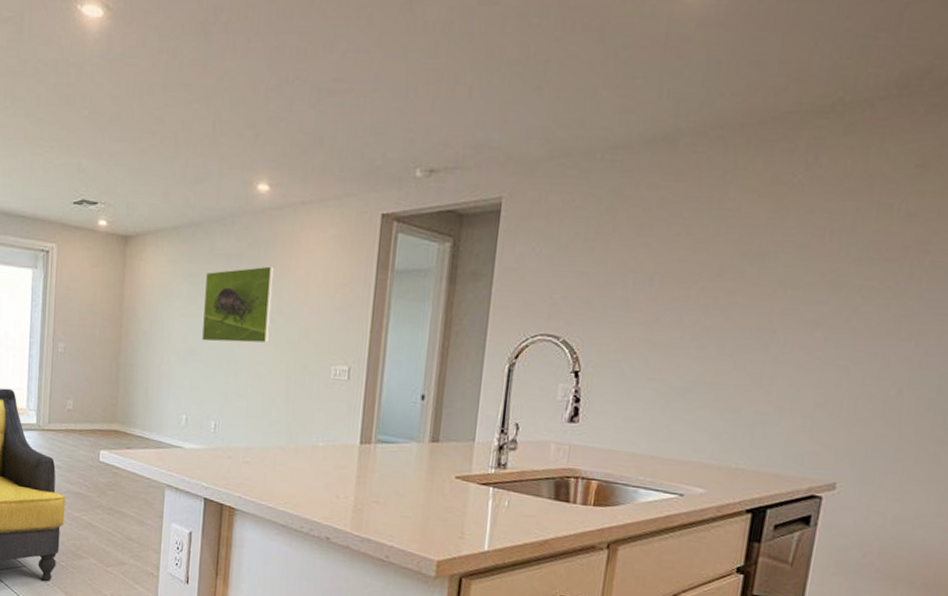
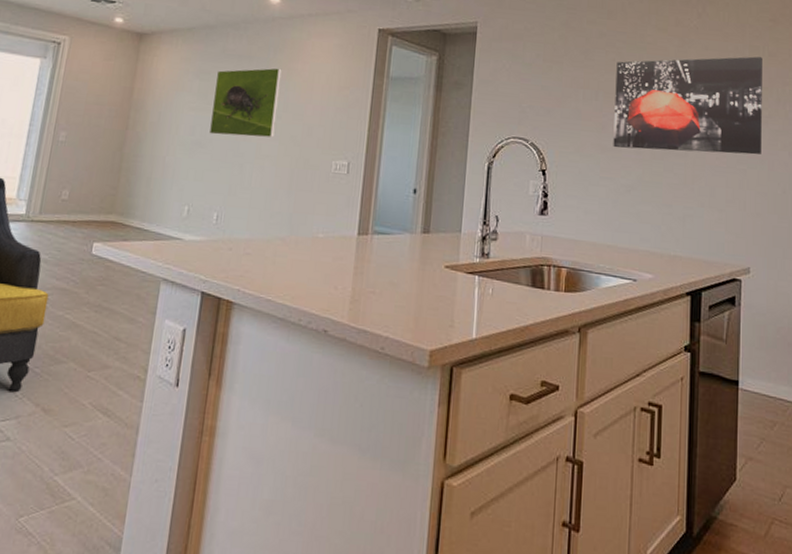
wall art: none [668,218,896,347] -> present [613,56,762,155]

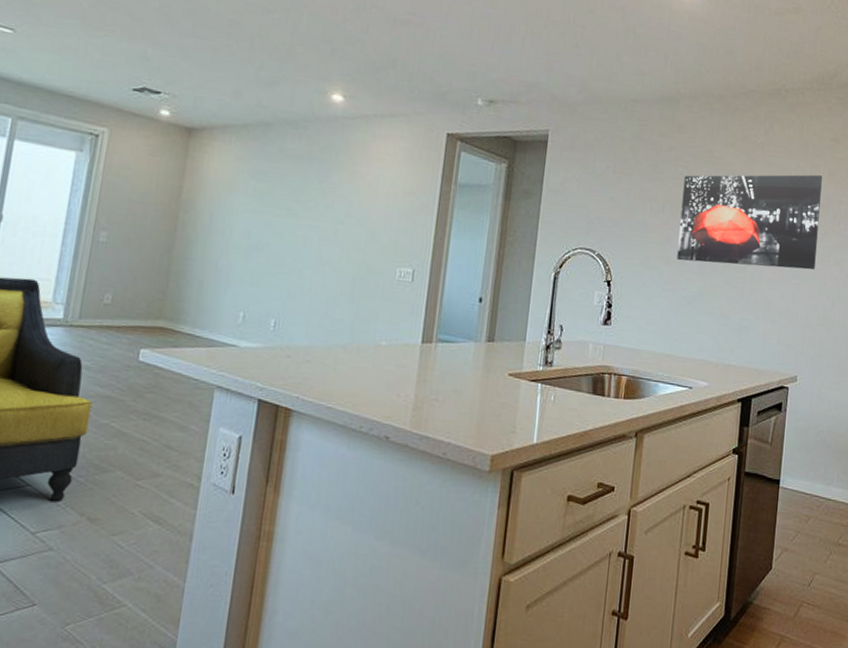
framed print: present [209,67,282,138] -> none [266,170,345,243]

